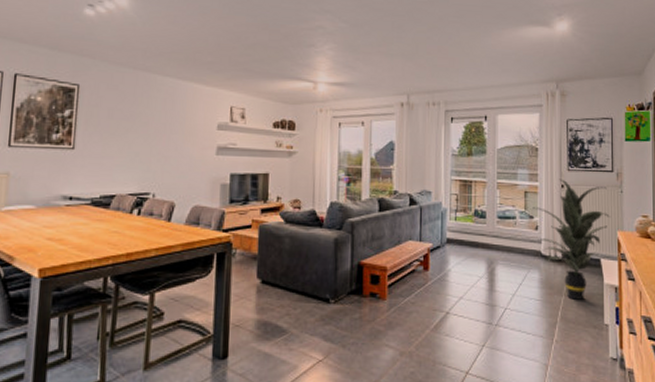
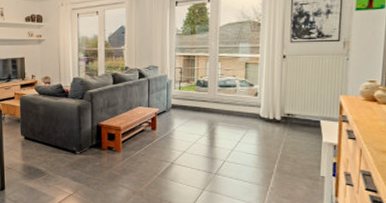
indoor plant: present [532,179,611,300] -> none [253,50,334,155]

